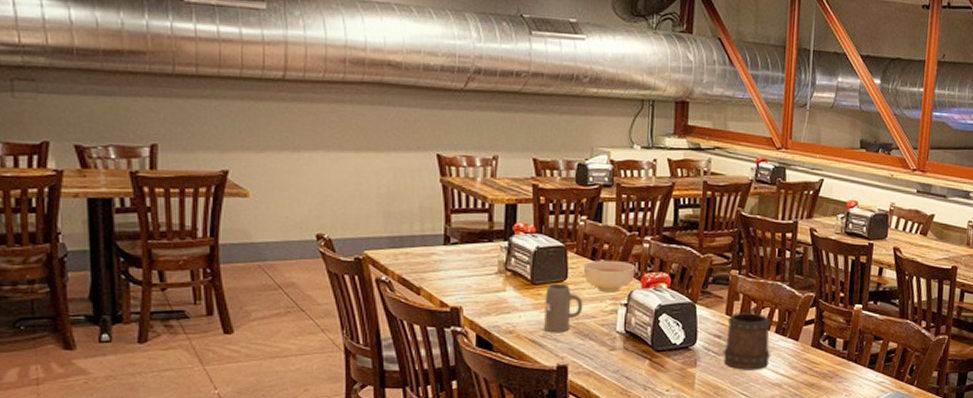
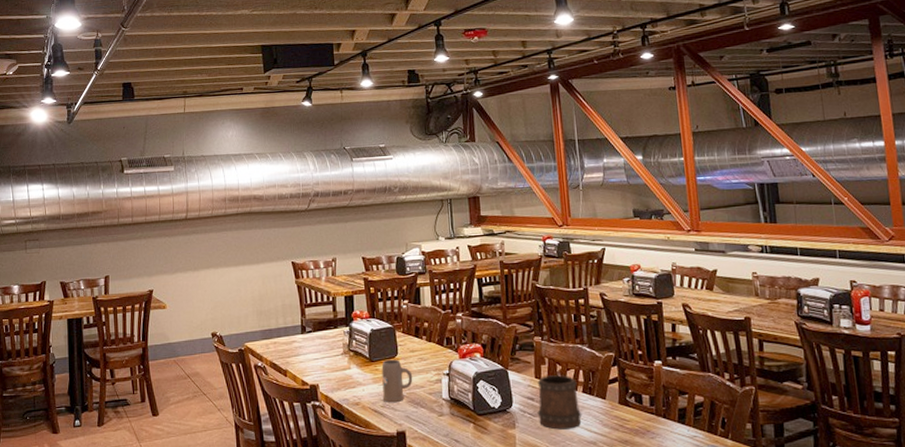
bowl: present [583,260,636,292] -> none [409,336,453,364]

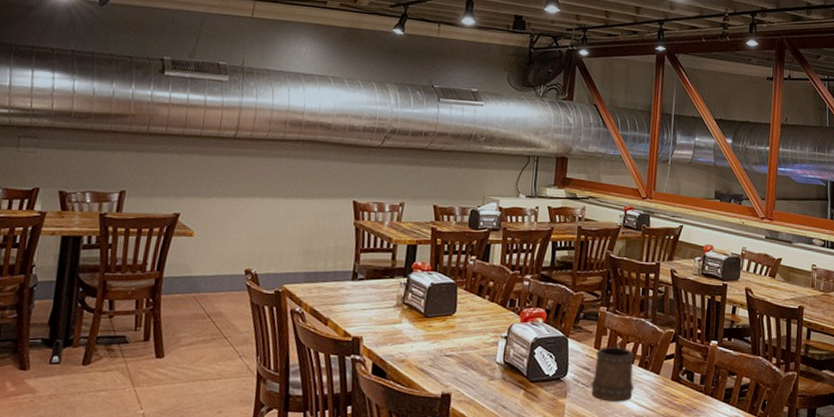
beer mug: present [381,359,413,402] -> none [431,316,468,362]

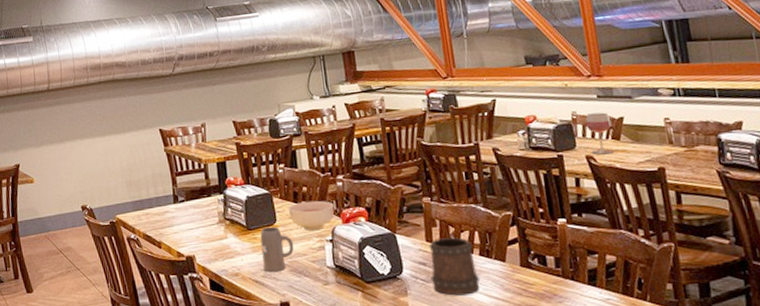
beer mug: none [431,316,468,362] -> present [260,226,294,272]
bowl: none [470,296,516,325] -> present [288,200,335,230]
wineglass: none [750,251,772,289] -> present [585,112,614,155]

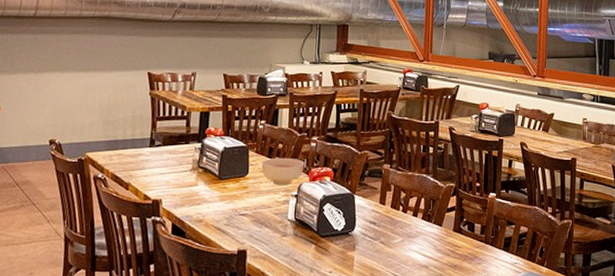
beer mug: present [260,226,294,272] -> none [227,178,261,221]
beer mug: present [428,237,481,296] -> none [377,202,419,253]
wineglass: present [585,112,614,155] -> none [525,107,545,143]

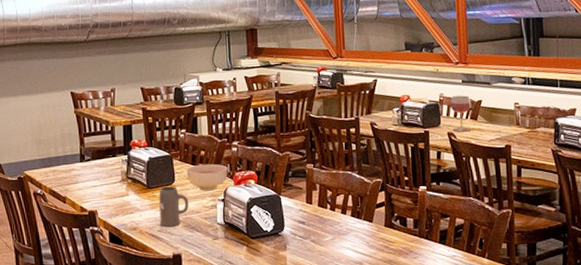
beer mug: none [227,178,261,221] -> present [159,186,189,227]
wineglass: none [525,107,545,143] -> present [450,95,472,132]

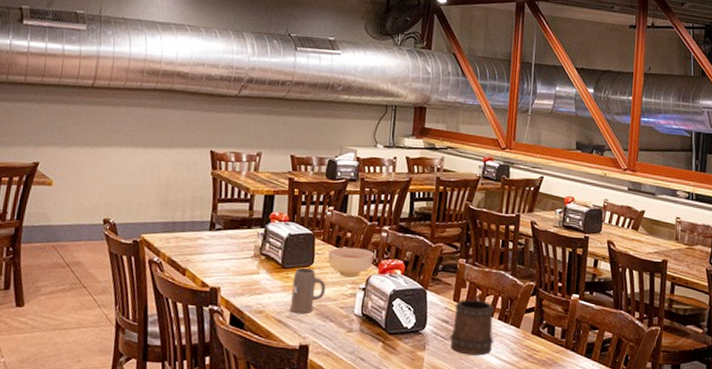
beer mug: none [307,200,350,251] -> present [450,299,494,356]
wineglass: present [450,95,472,132] -> none [612,203,635,242]

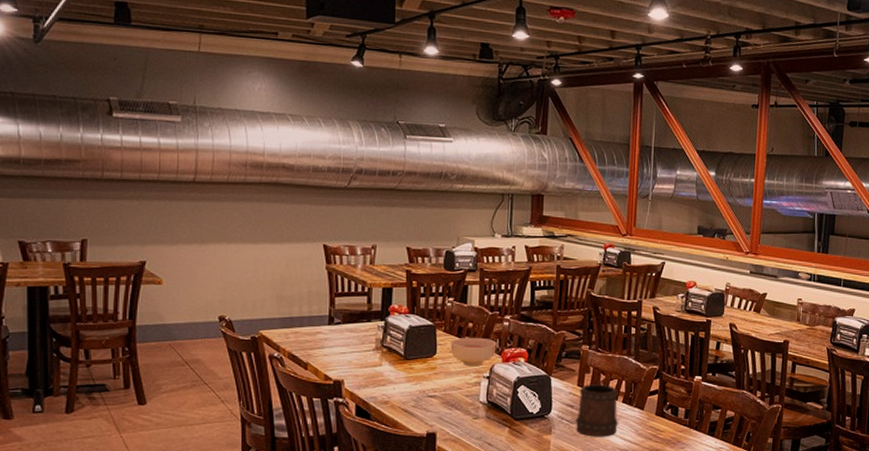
beer mug: present [289,267,326,313] -> none [414,358,450,402]

